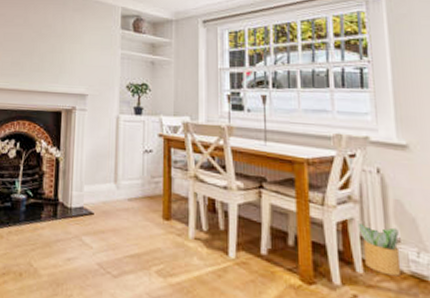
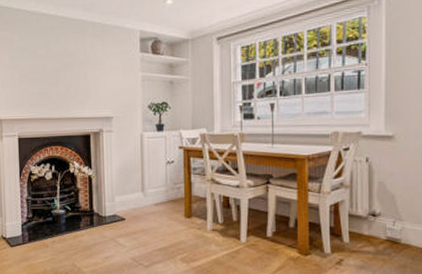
potted plant: present [357,220,402,277] -> none [347,202,380,242]

